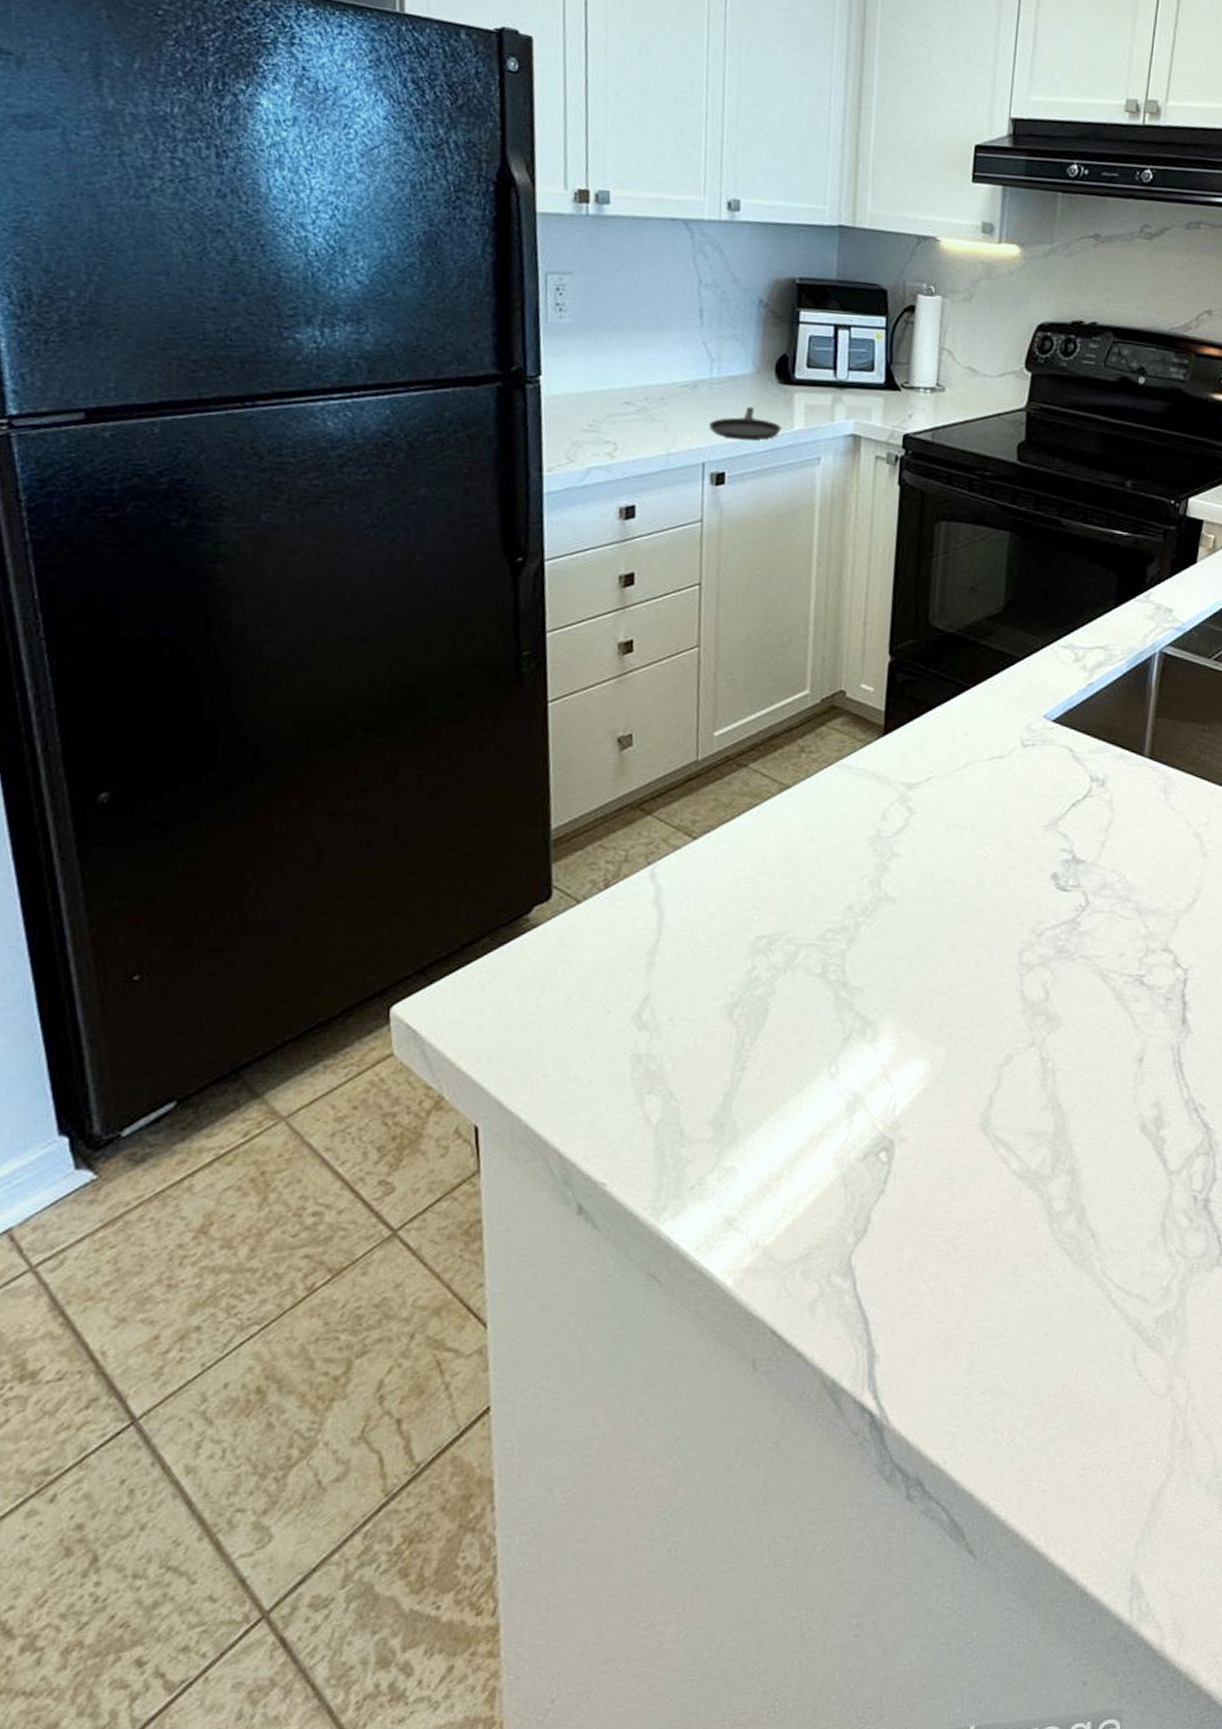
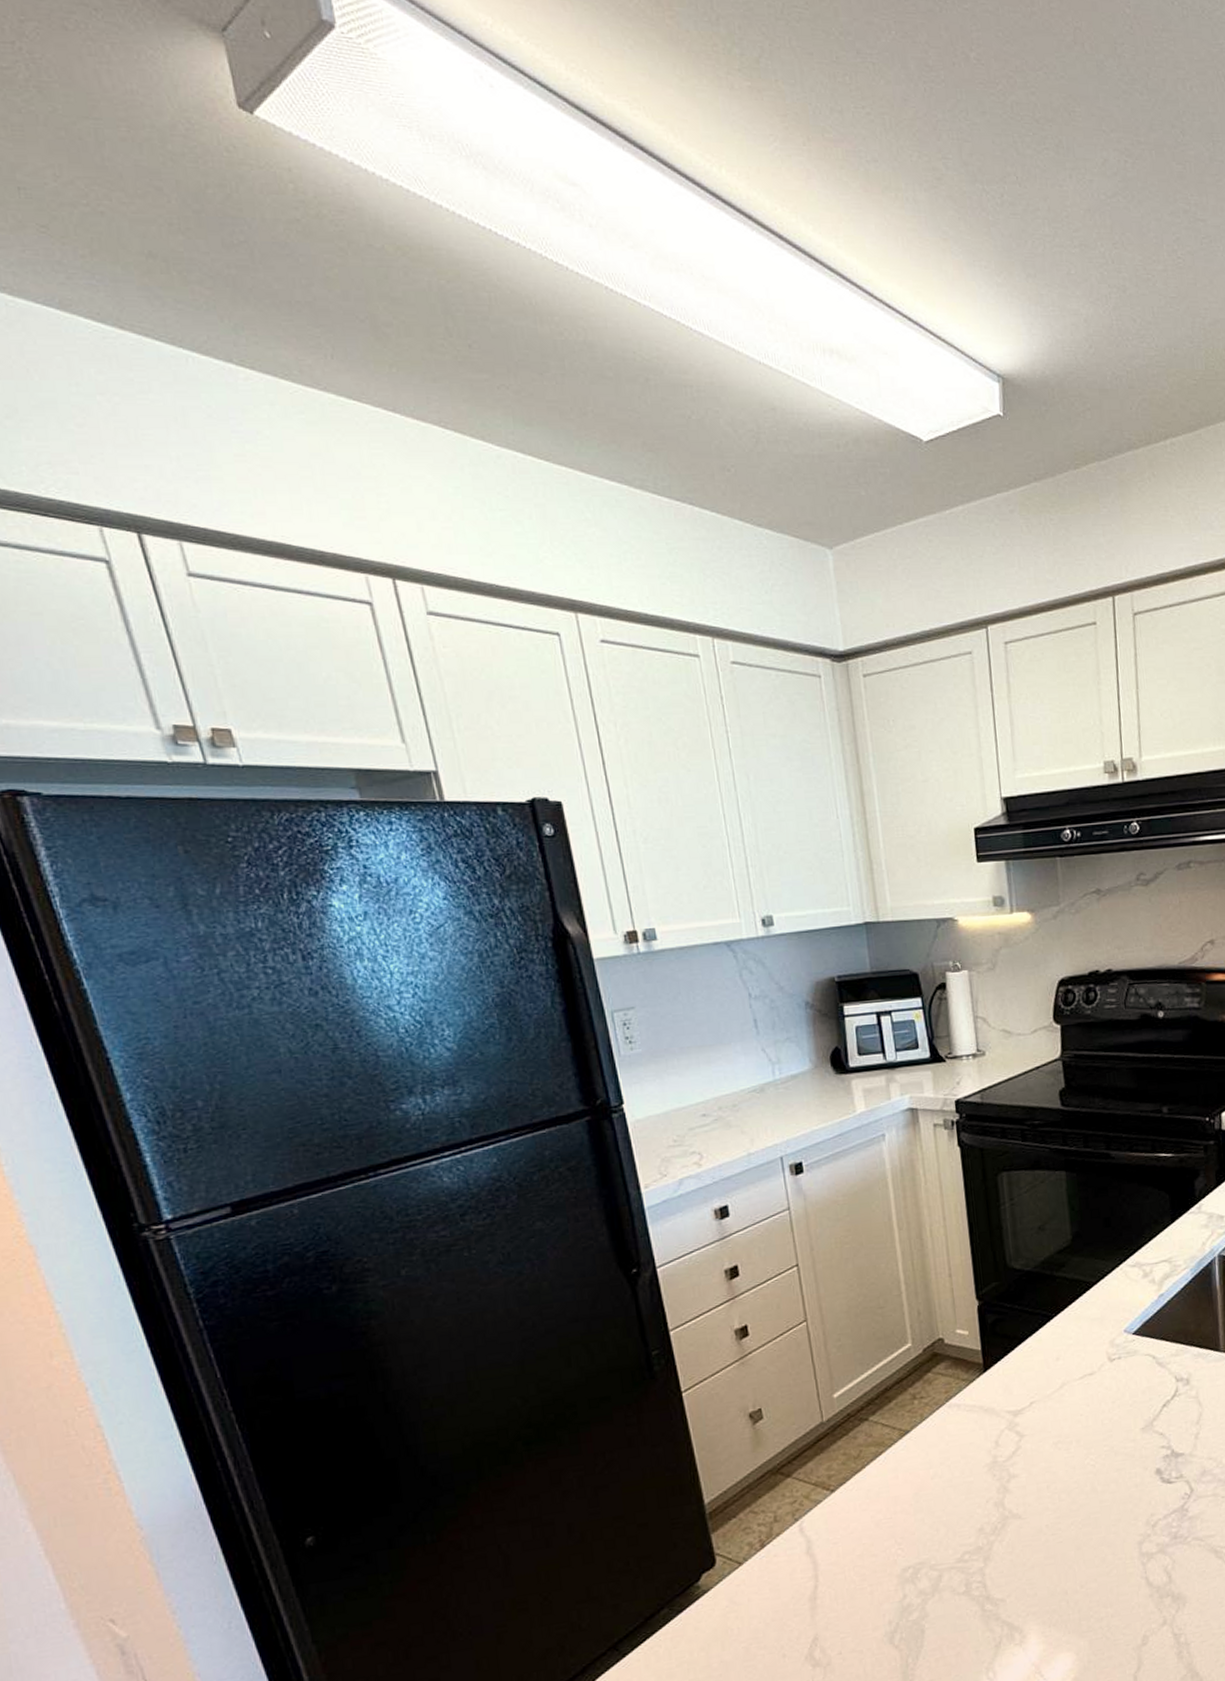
frying pan: present [709,406,782,440] -> none [780,1099,845,1131]

